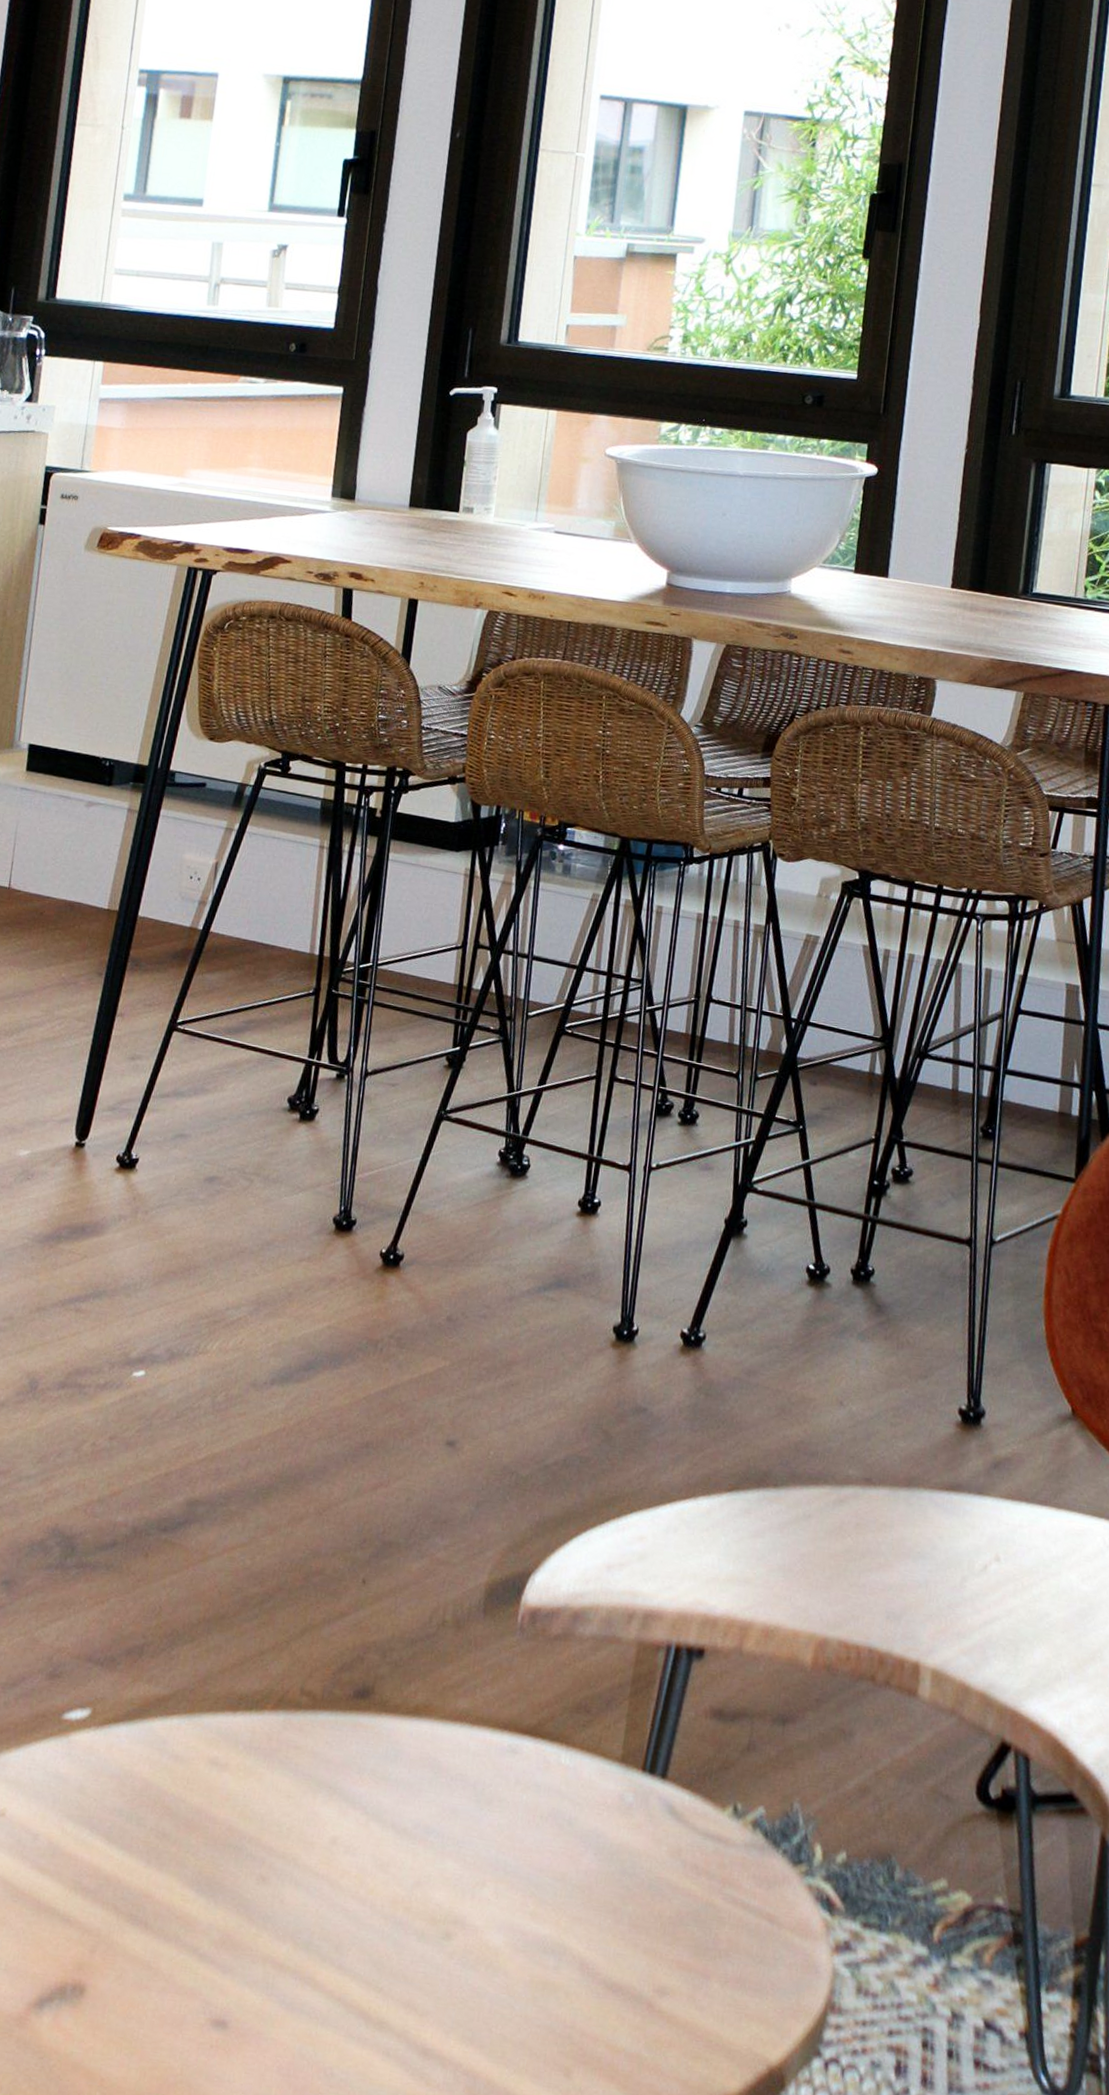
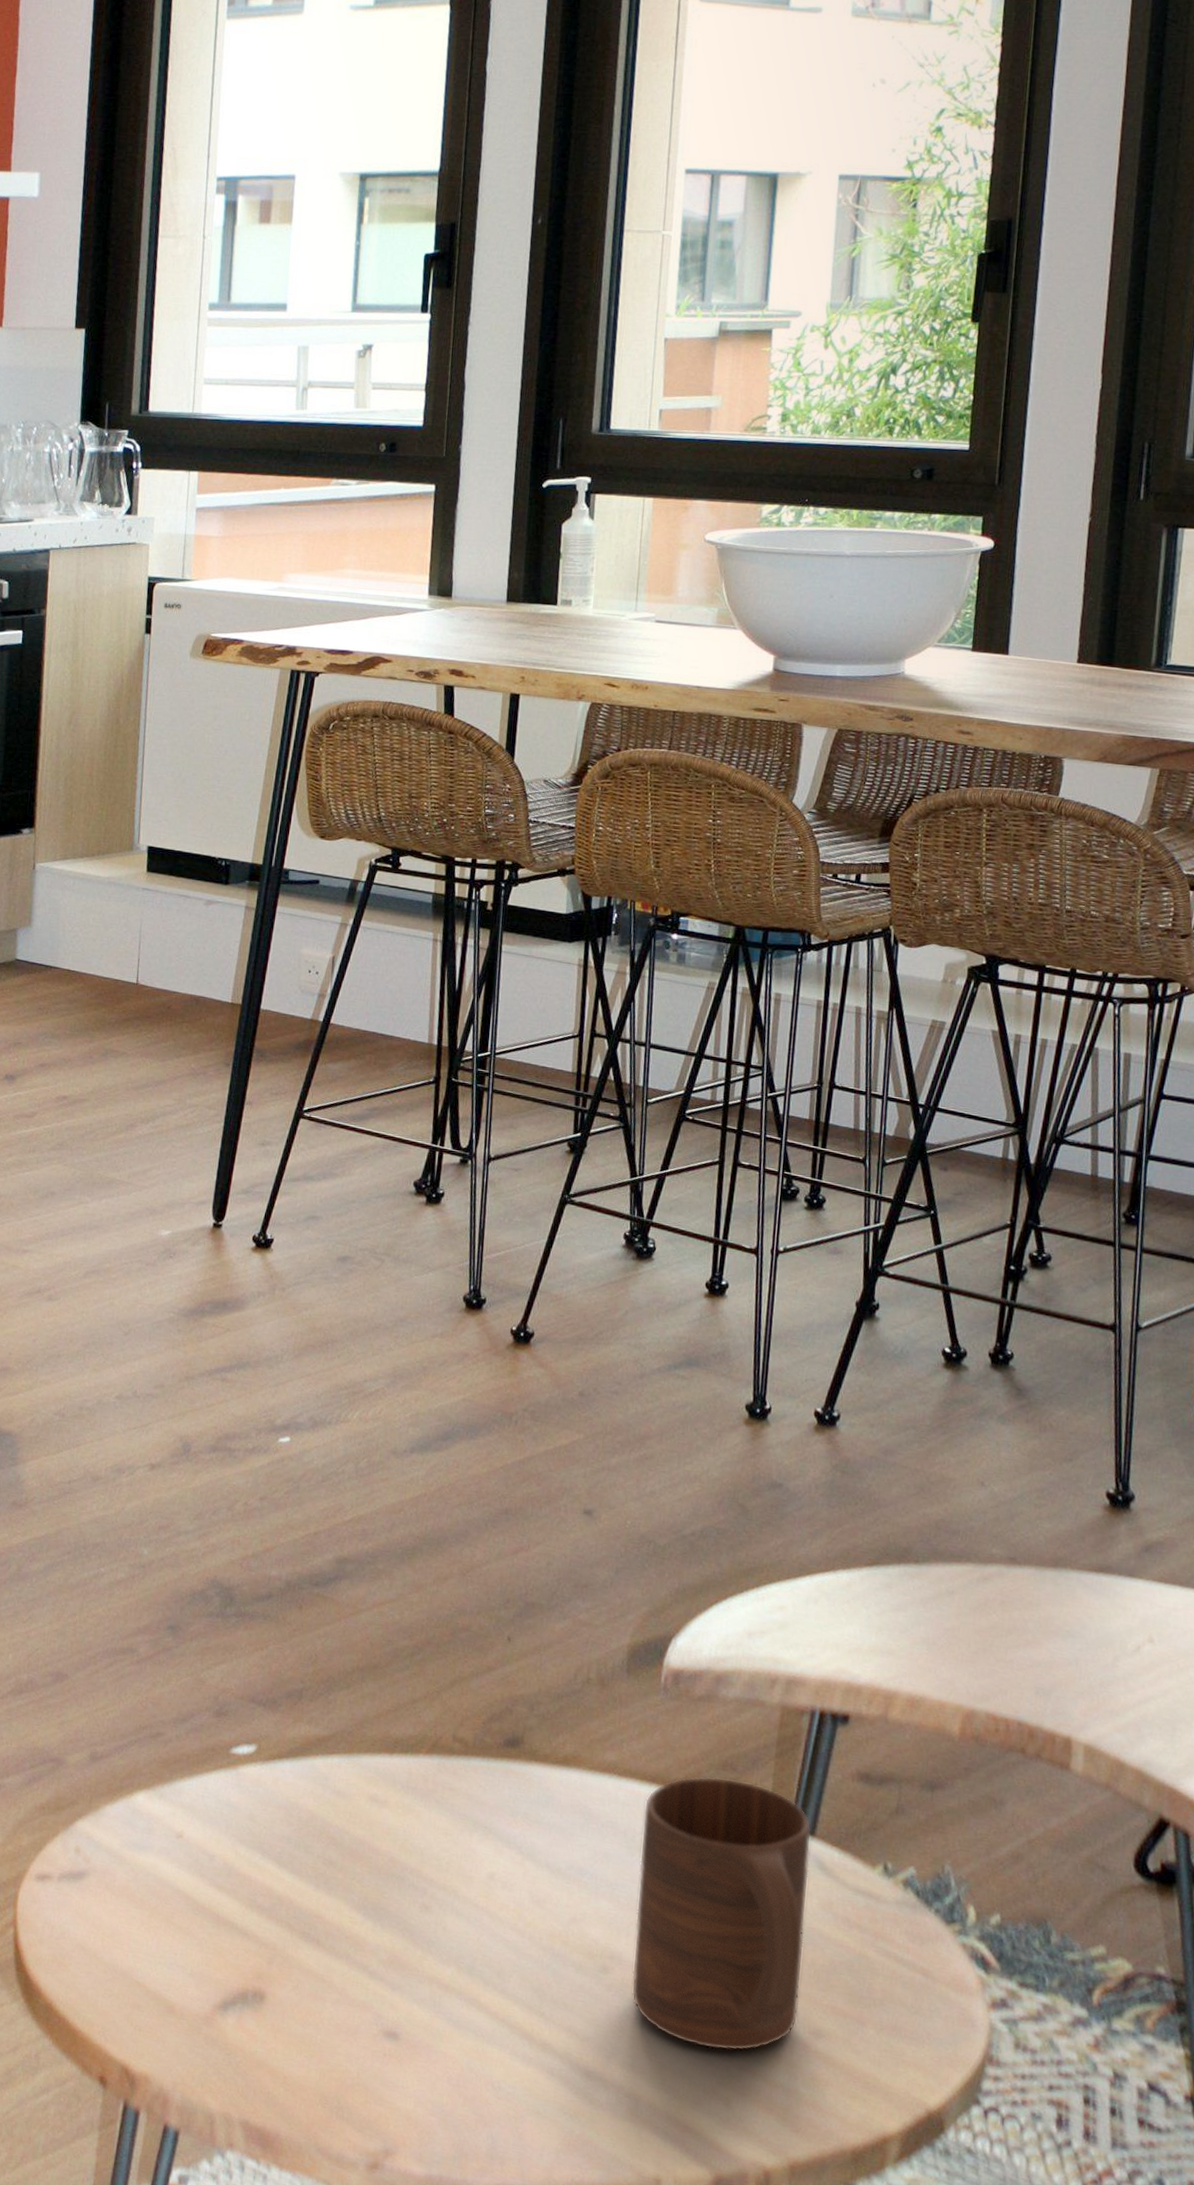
cup: none [474,1720,664,2017] -> present [631,1776,812,2051]

